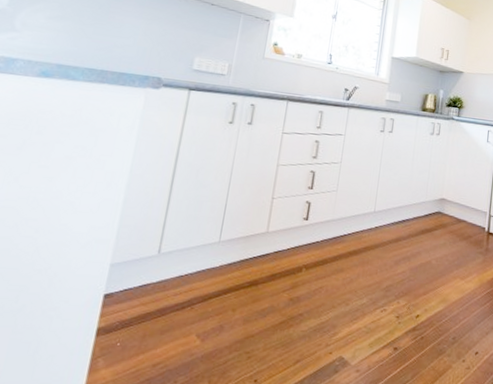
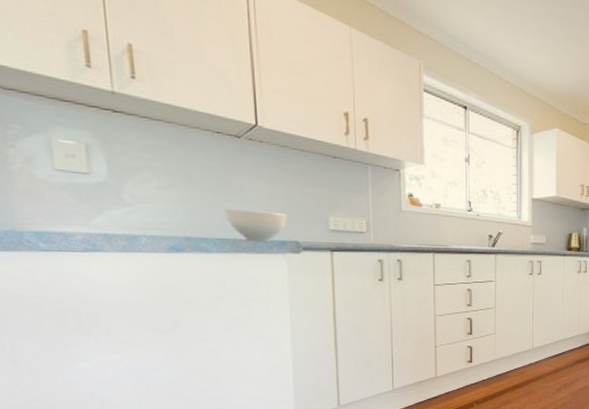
bowl: none [98,41,158,77] -> present [221,208,289,243]

